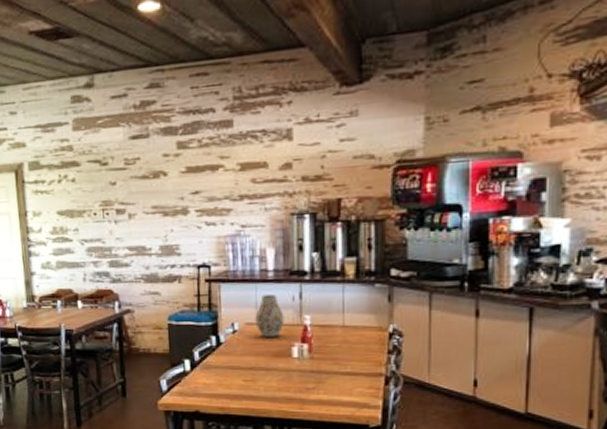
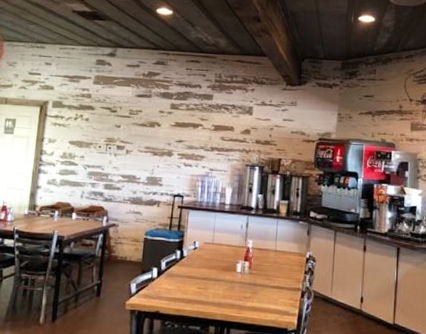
vase: present [255,294,285,337] -> none [212,222,234,255]

